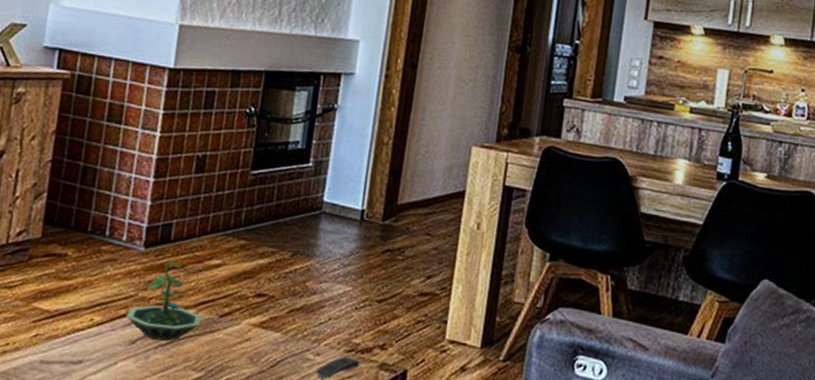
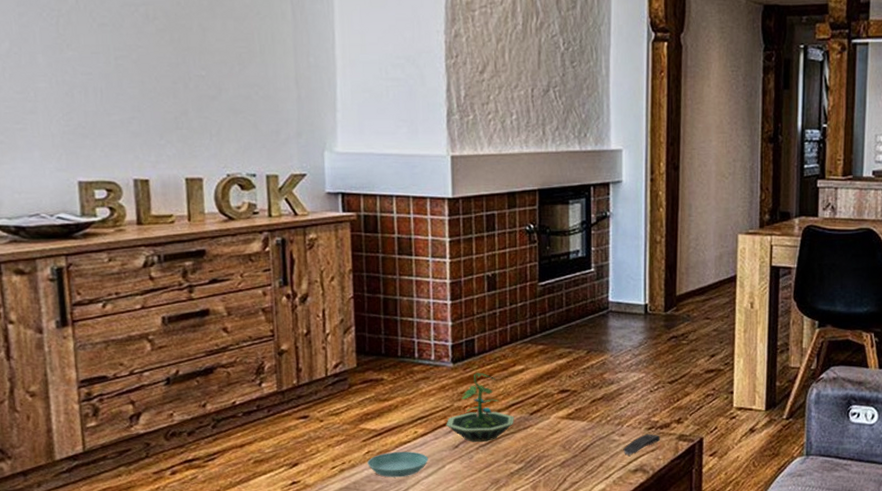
saucer: none [33,338,101,370] -> present [367,451,428,478]

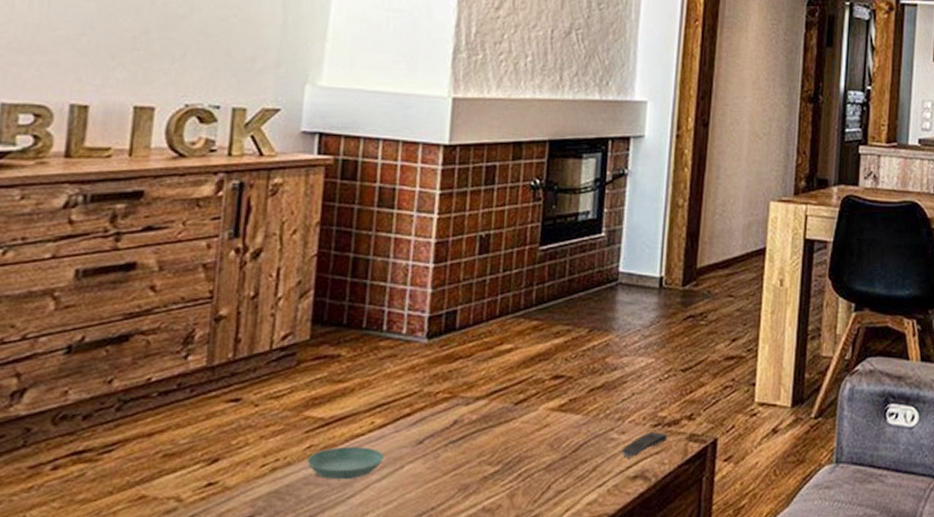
terrarium: present [446,372,514,442] -> none [410,350,495,437]

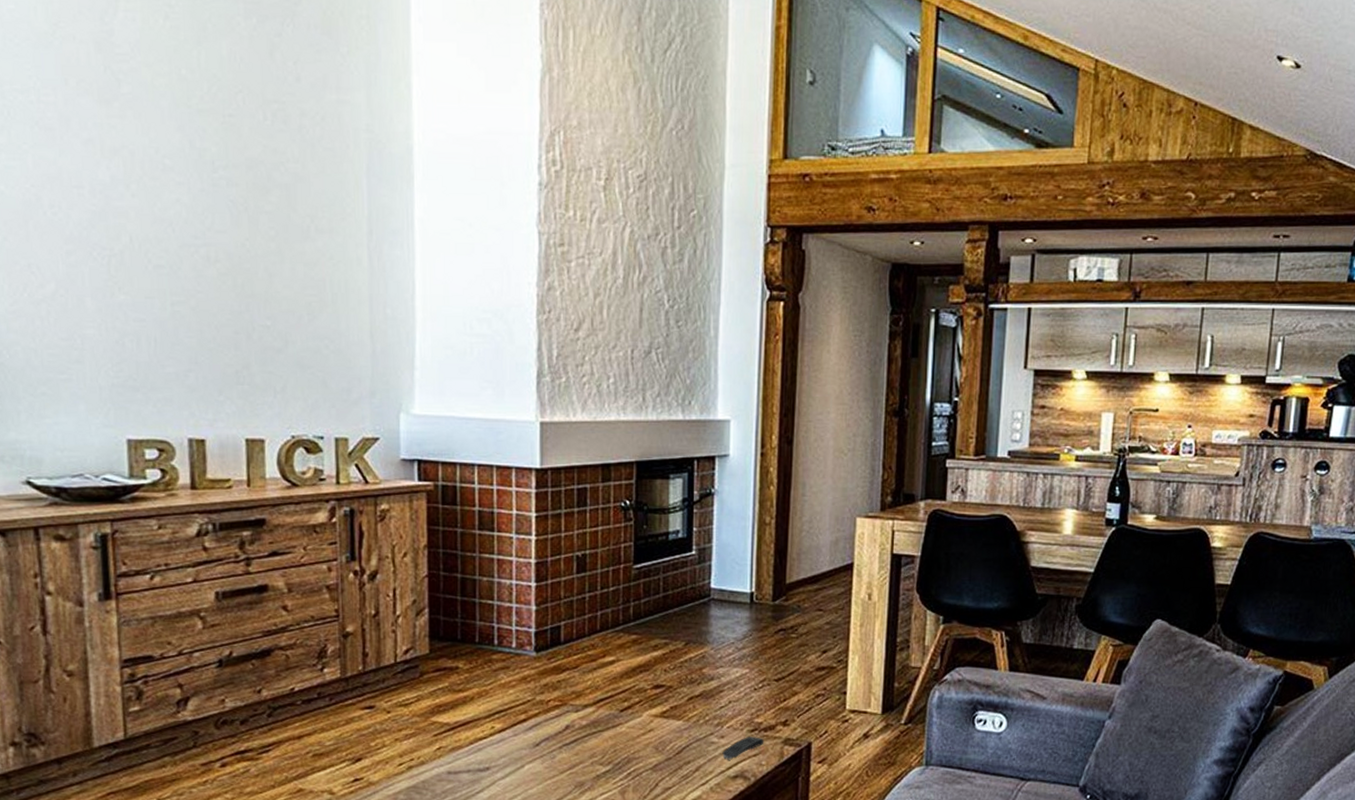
saucer: present [307,446,384,480] -> none [438,748,506,777]

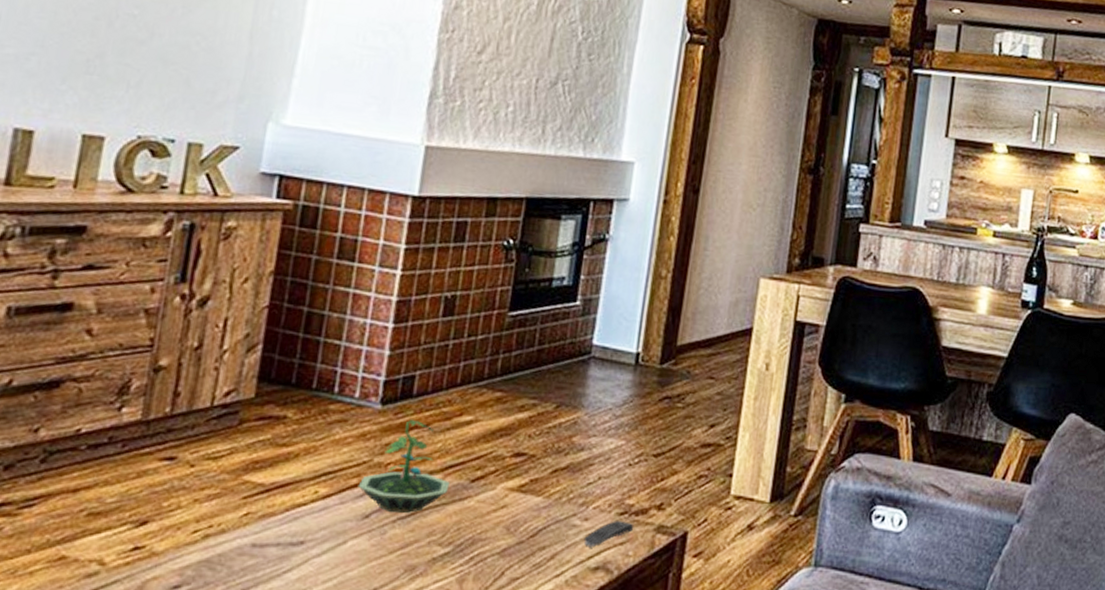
terrarium: none [526,663,602,740] -> present [358,419,450,513]

